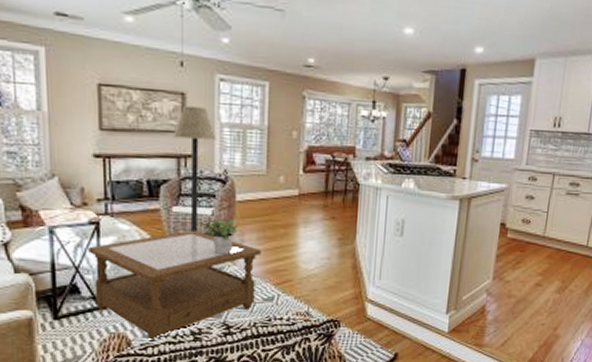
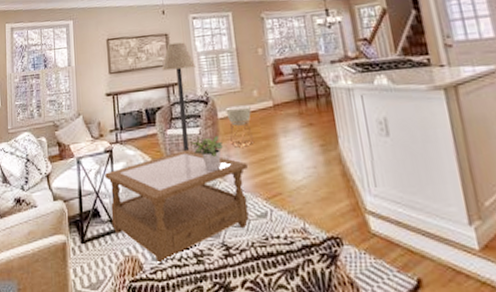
planter: none [246,190,274,235] -> present [226,105,255,149]

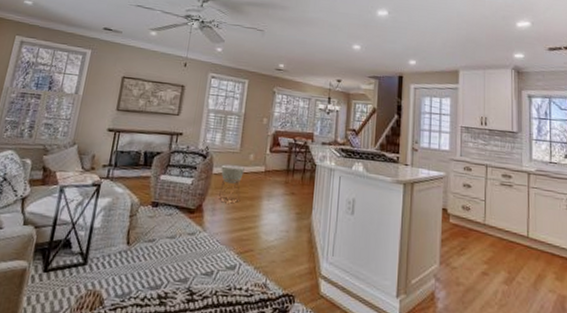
coffee table: present [105,149,249,262] -> none [81,196,229,299]
floor lamp: present [161,42,195,151] -> none [170,95,204,198]
potted plant: present [192,135,223,171] -> none [182,188,211,221]

